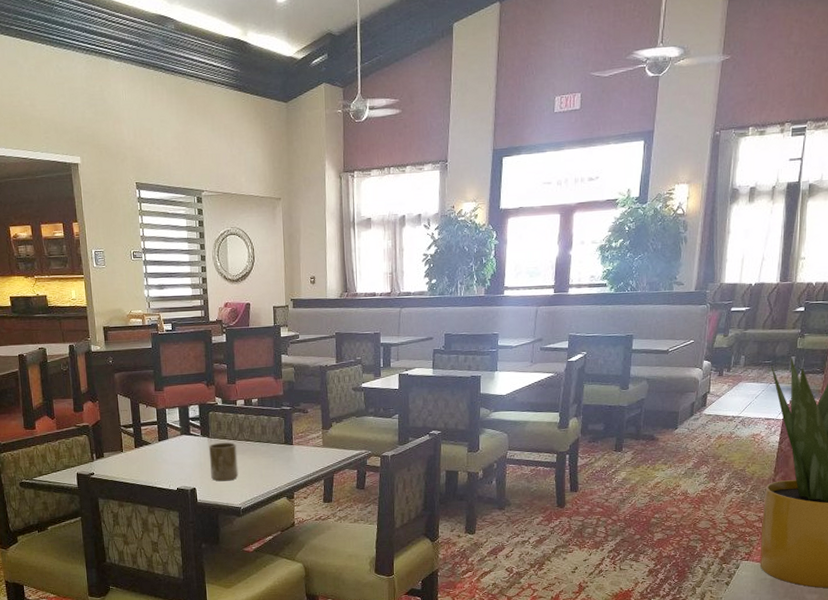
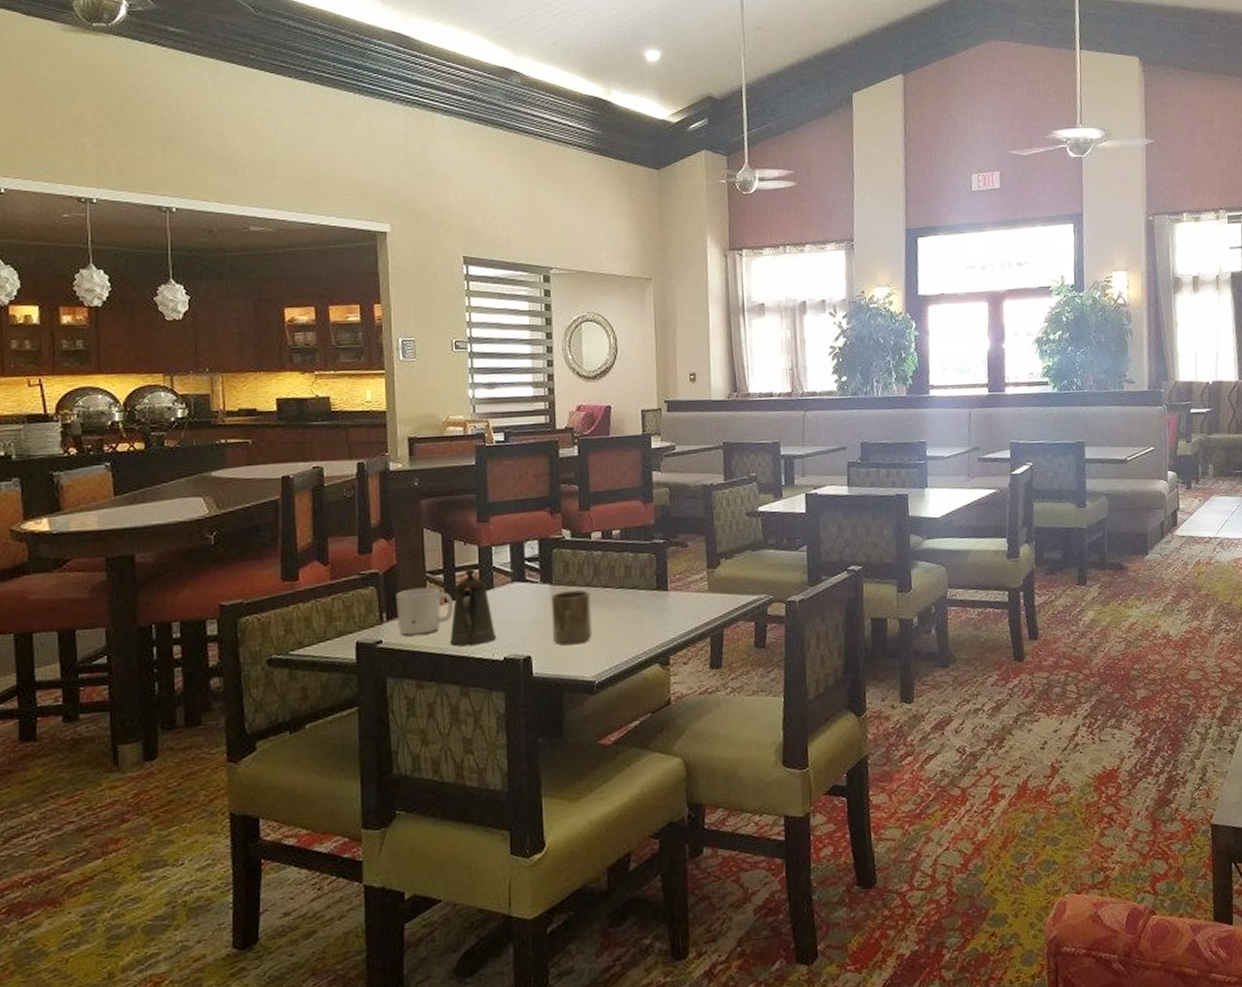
mug: none [101,436,142,470] -> present [396,587,454,636]
coffee pot: none [139,424,172,479] -> present [449,568,497,647]

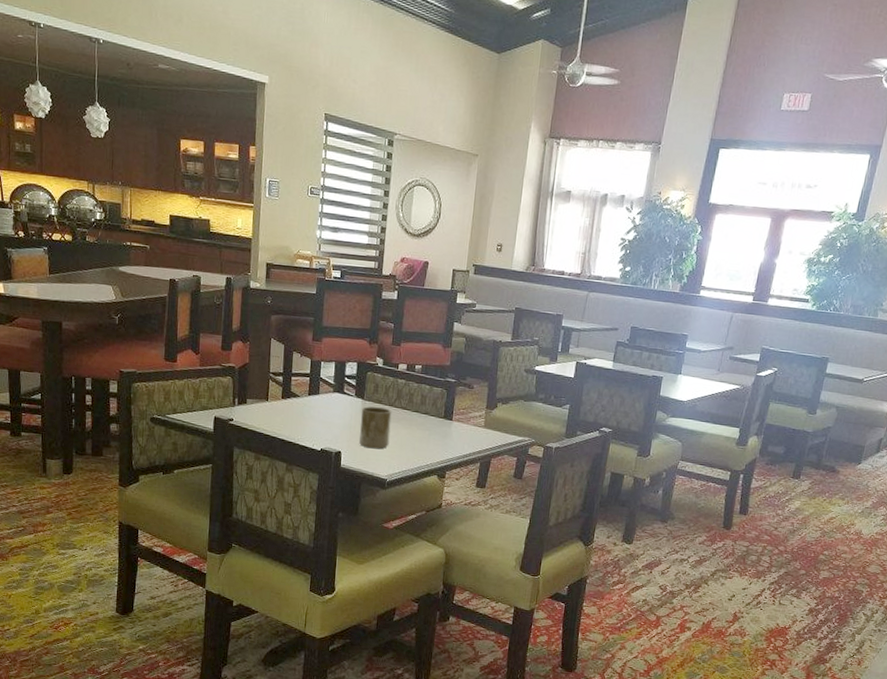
mug: present [396,587,454,636] -> none [245,383,289,421]
coffee pot: present [449,568,497,647] -> none [282,375,317,436]

